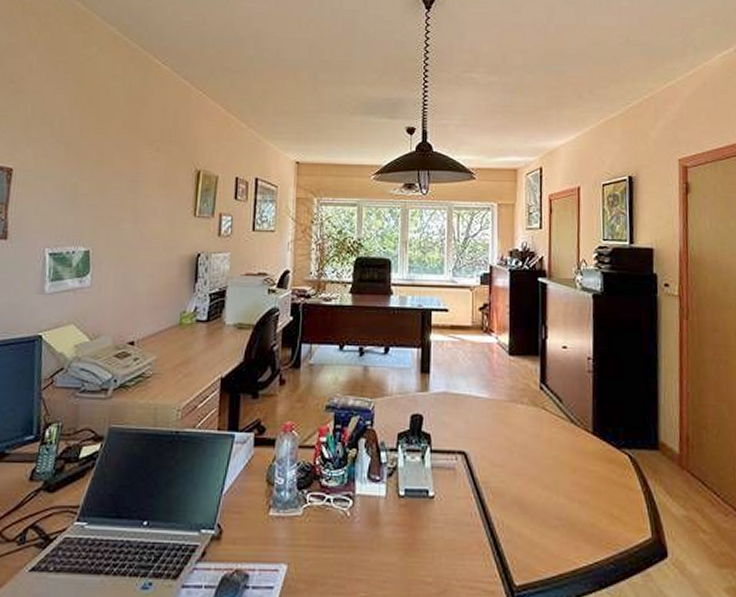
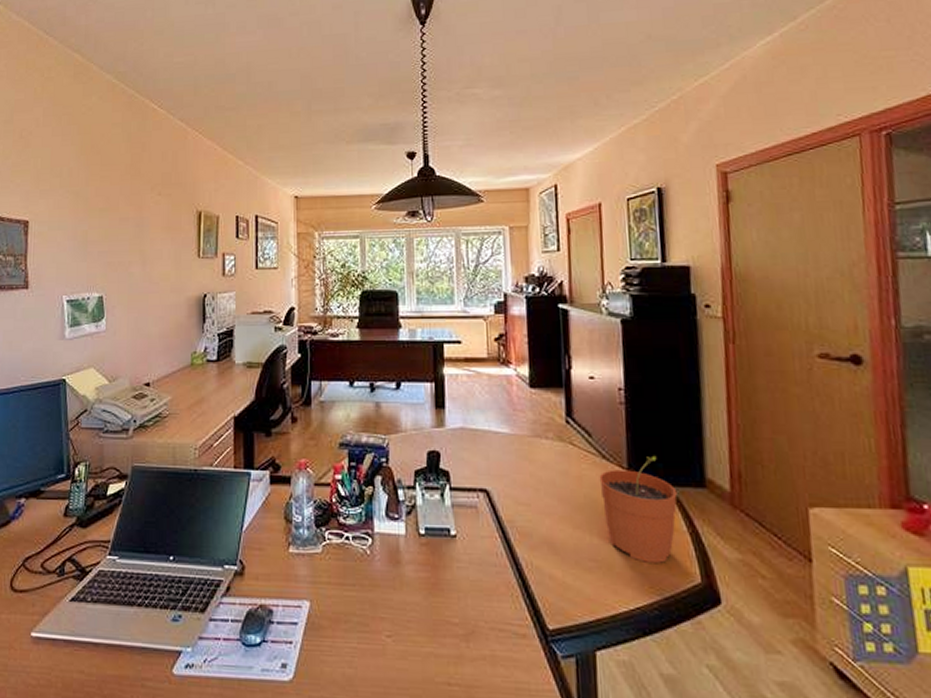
plant pot: none [567,420,635,520] -> present [599,455,678,563]

